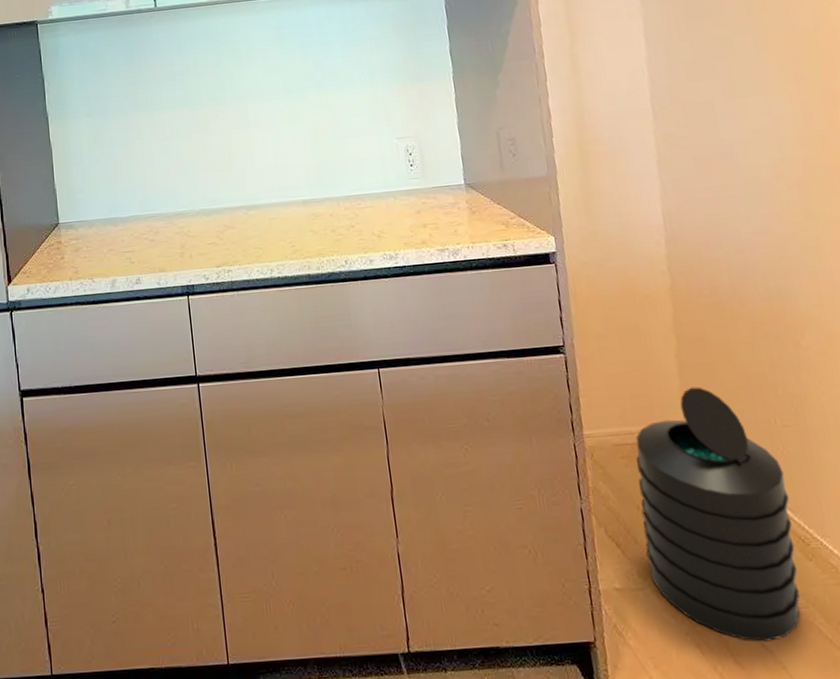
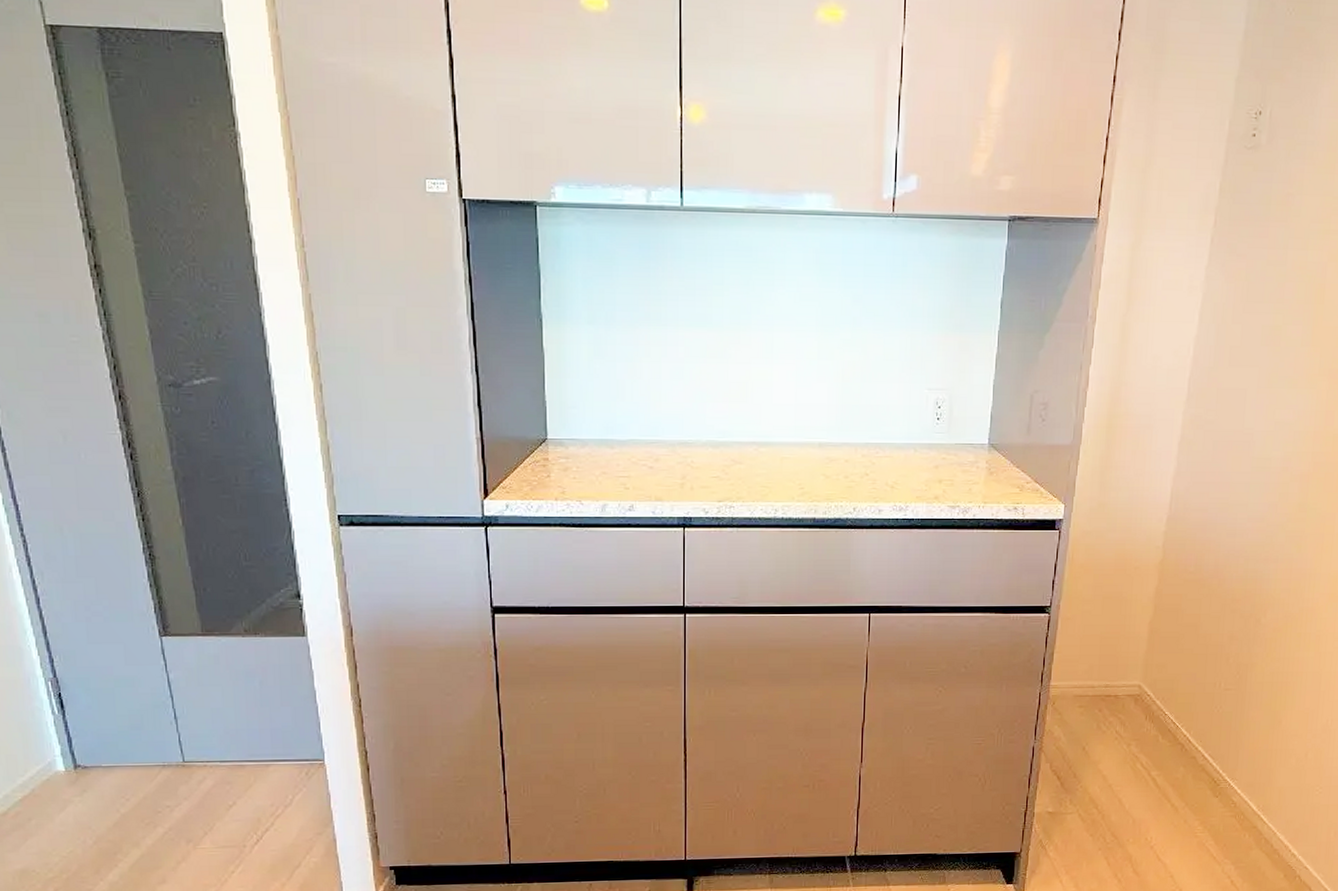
trash can: present [635,386,801,642] -> none [1080,651,1215,857]

